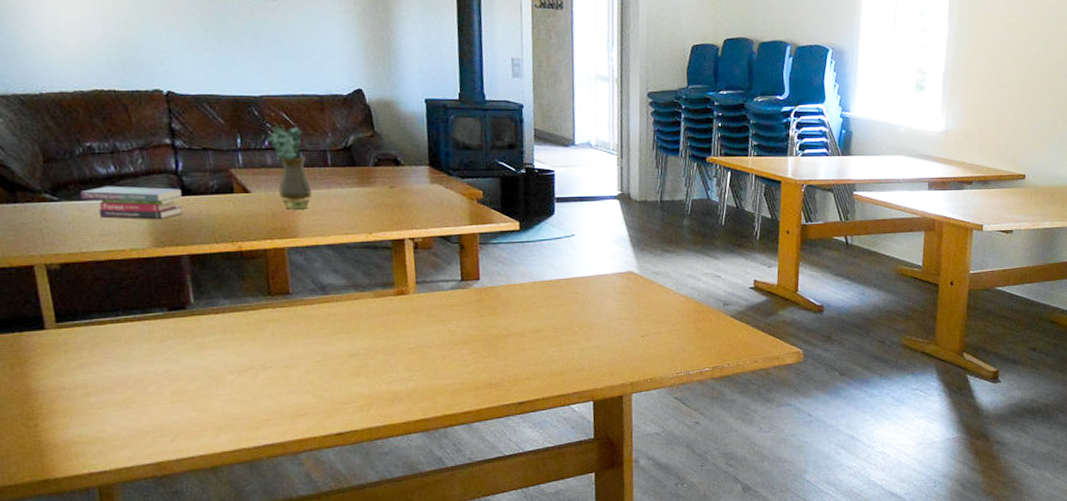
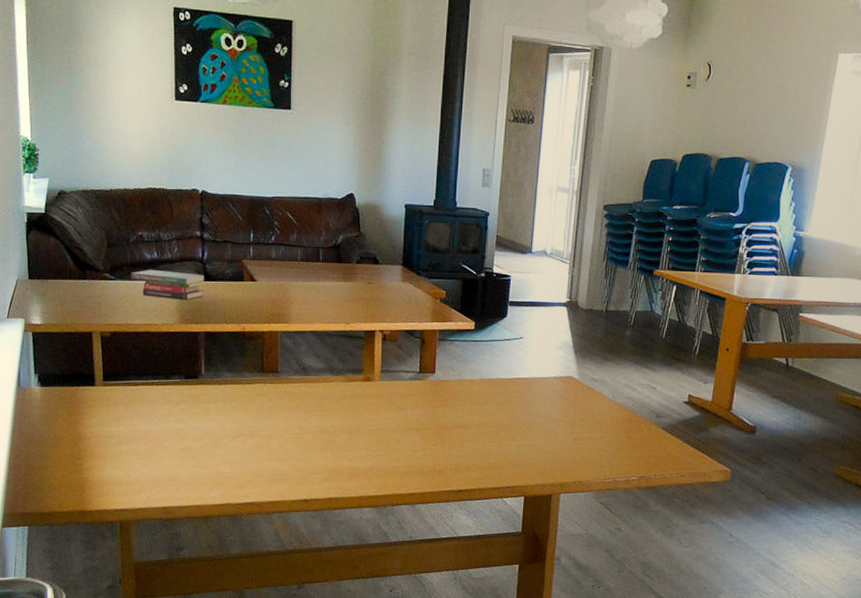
vase: present [267,121,312,210] -> none [274,220,304,299]

